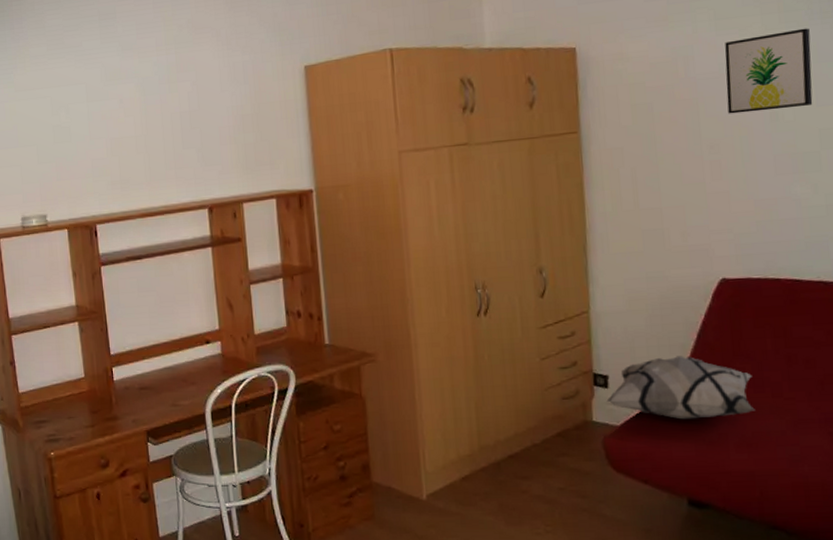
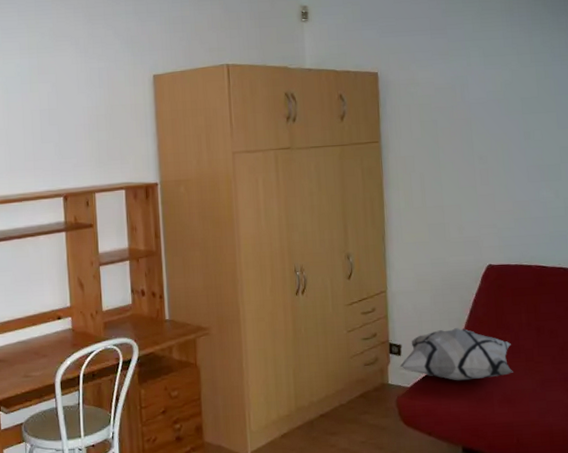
wall art: present [725,28,813,114] -> none [491,67,555,132]

